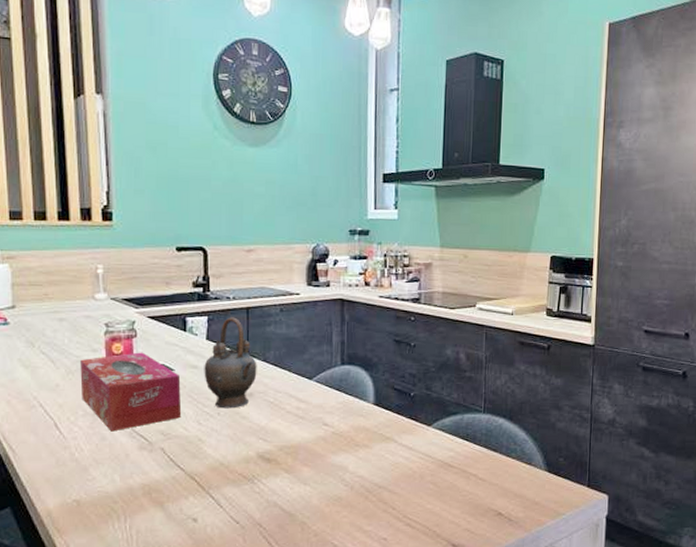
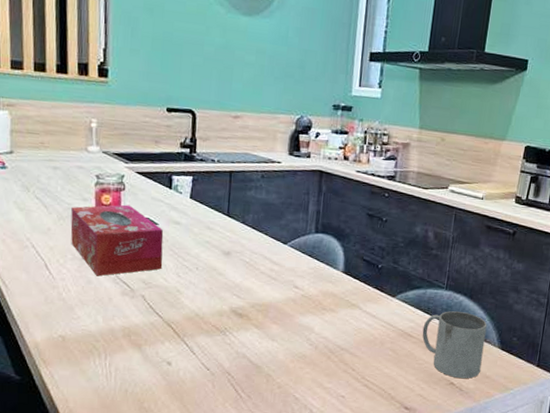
teapot: present [204,317,257,409] -> none [185,179,236,265]
mug: none [463,434,531,508] -> present [422,310,487,379]

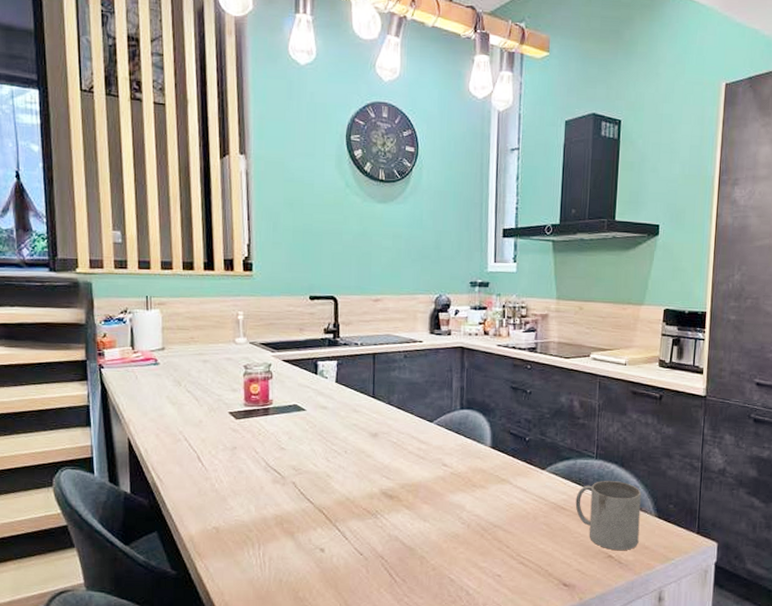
tissue box: present [70,204,164,276] -> none [221,392,312,465]

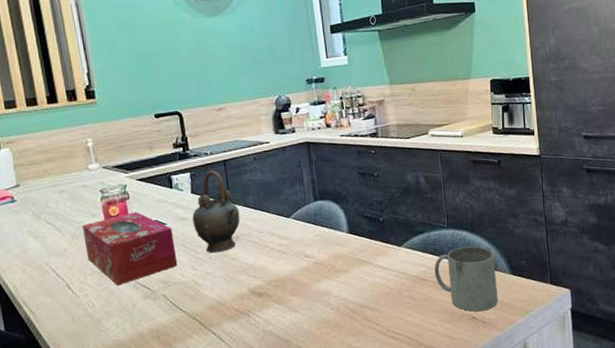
tissue box: none [221,392,312,465] -> present [82,211,178,286]
teapot: none [333,362,382,448] -> present [192,170,240,253]

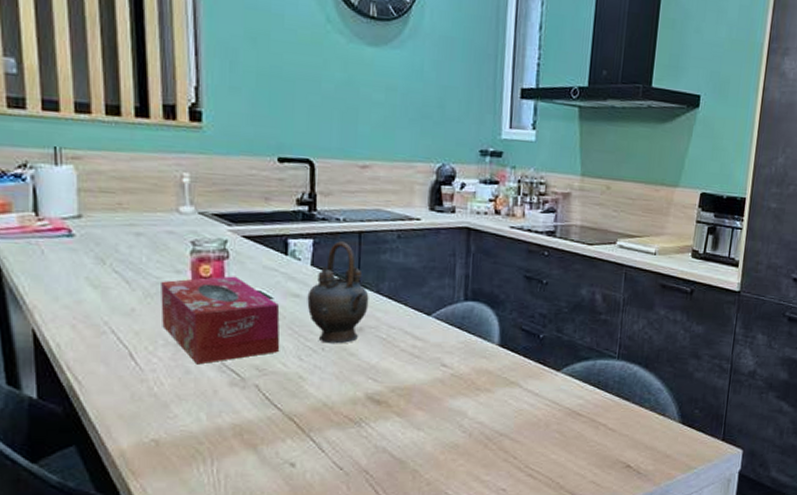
mug: present [434,246,498,312] -> none [592,383,666,460]

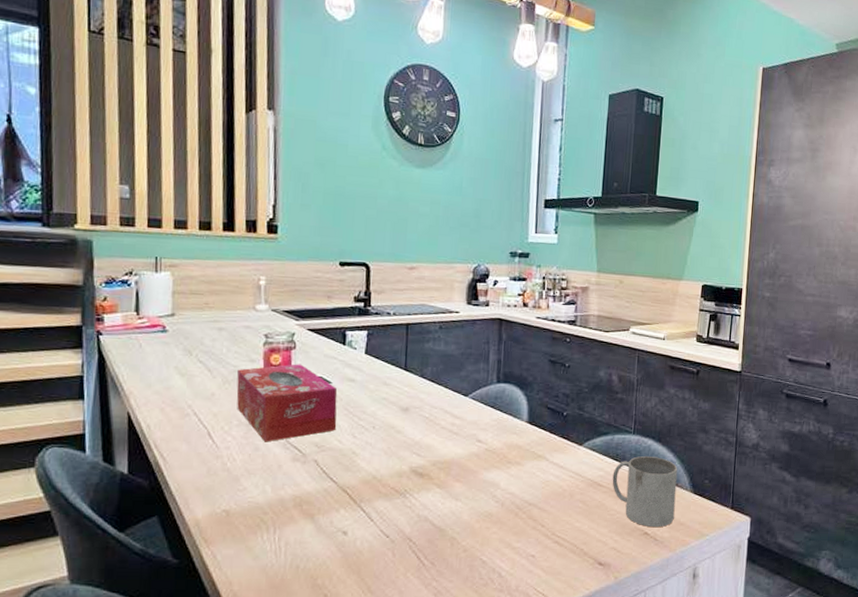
teapot: present [307,241,369,344] -> none [361,332,414,423]
mug: none [592,383,666,460] -> present [612,455,678,528]

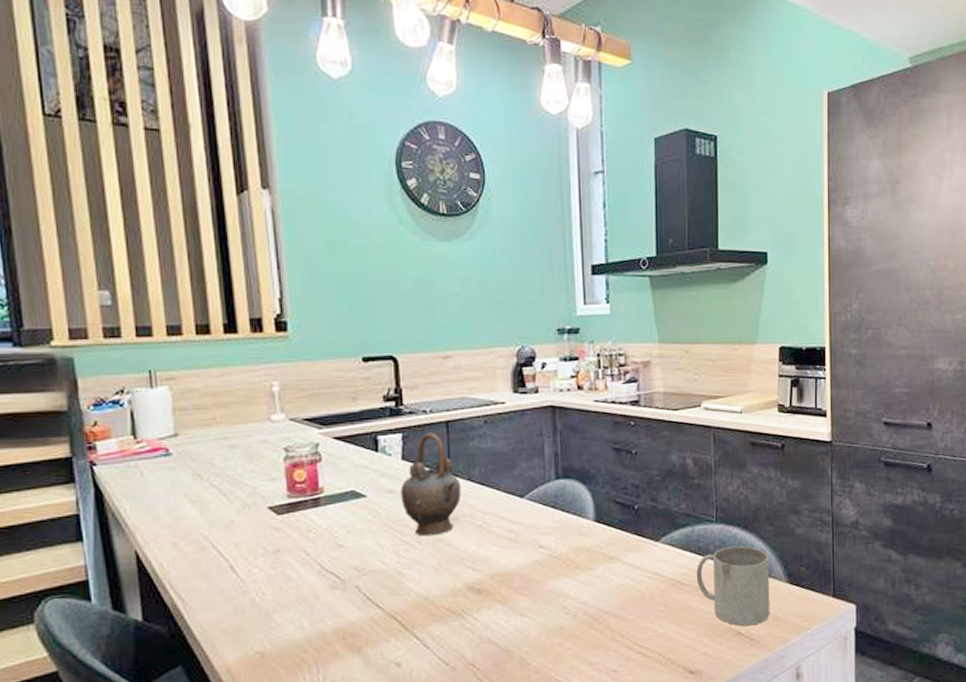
tissue box: present [236,364,338,442] -> none [257,478,377,571]
teapot: none [361,332,414,423] -> present [400,432,461,537]

